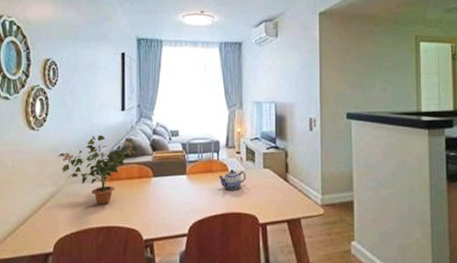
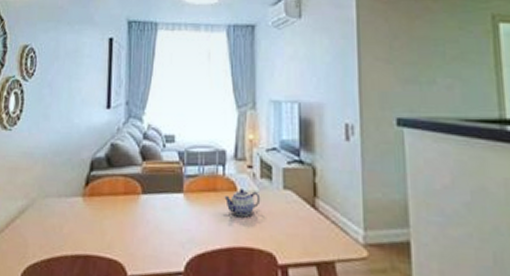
potted plant: present [57,135,139,204] -> none [30,137,126,226]

